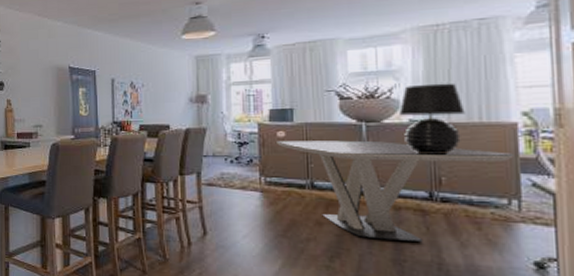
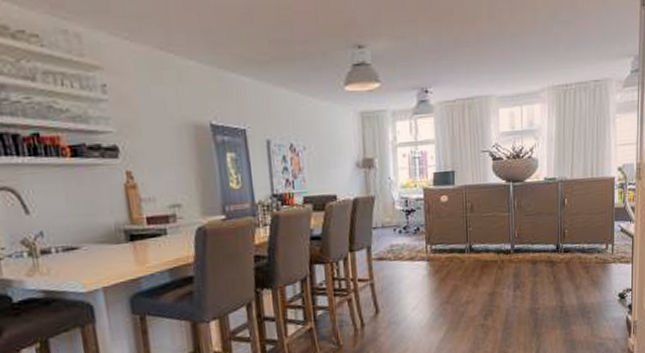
dining table: present [277,140,515,243] -> none [440,200,612,294]
table lamp: present [398,83,465,155] -> none [537,142,583,211]

